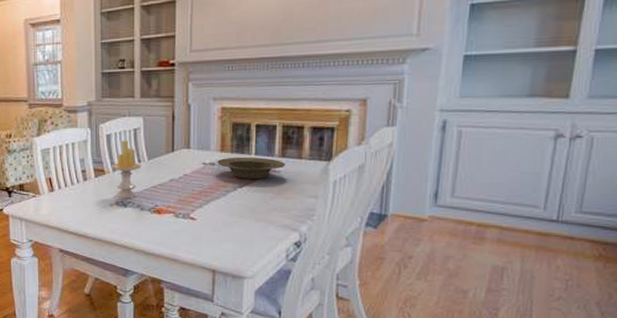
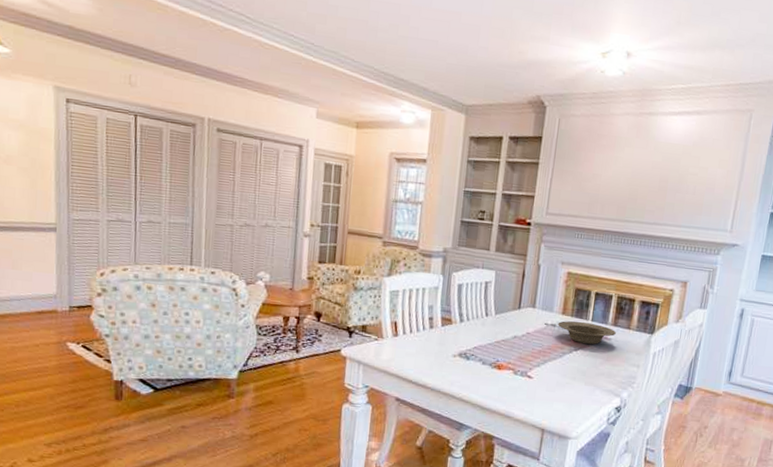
candle: present [111,140,142,198] -> none [458,292,489,352]

